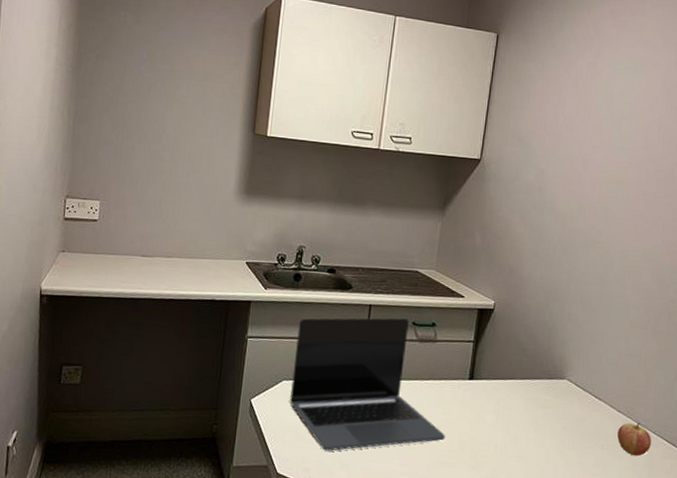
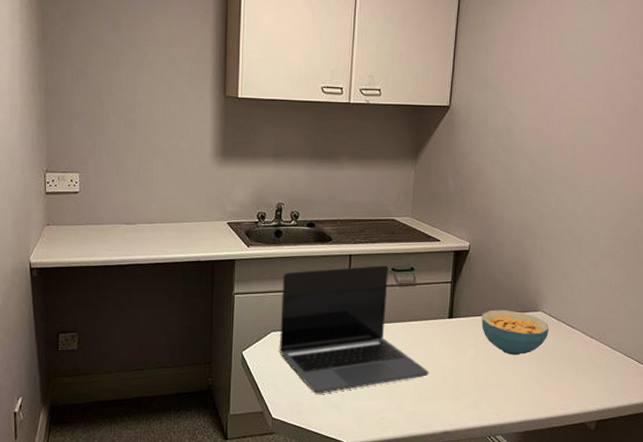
cereal bowl: none [503,374,575,425] -> present [482,310,550,356]
fruit: present [617,422,651,457] -> none [591,346,622,377]

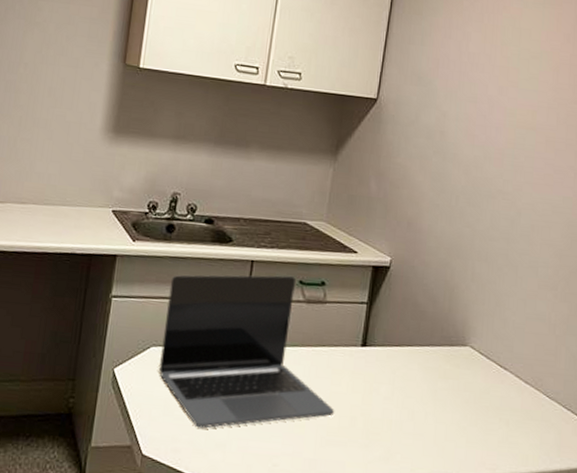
cereal bowl: present [482,310,550,356] -> none [399,340,478,398]

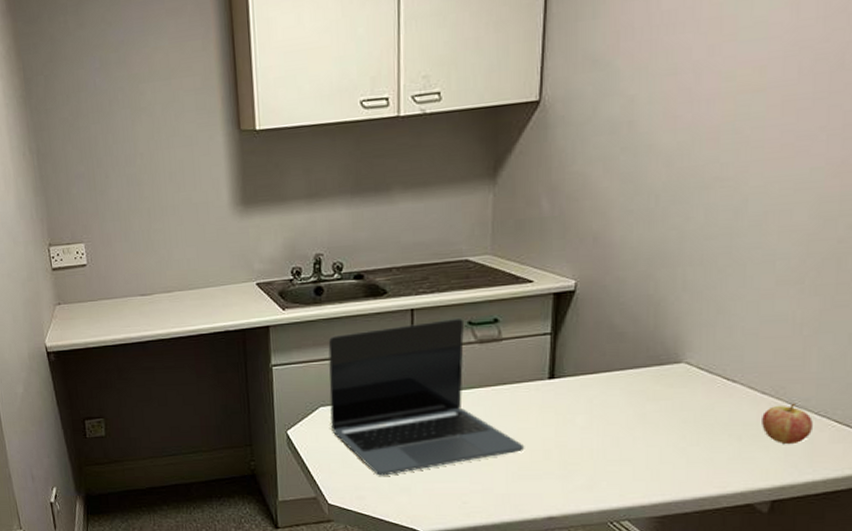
fruit: none [524,394,561,434] -> present [762,403,813,445]

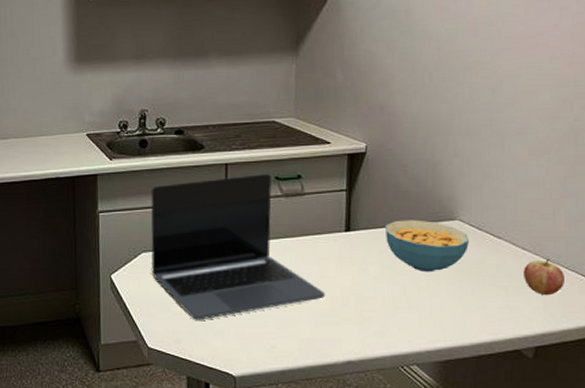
cereal bowl: none [596,364,698,422] -> present [385,220,470,273]

